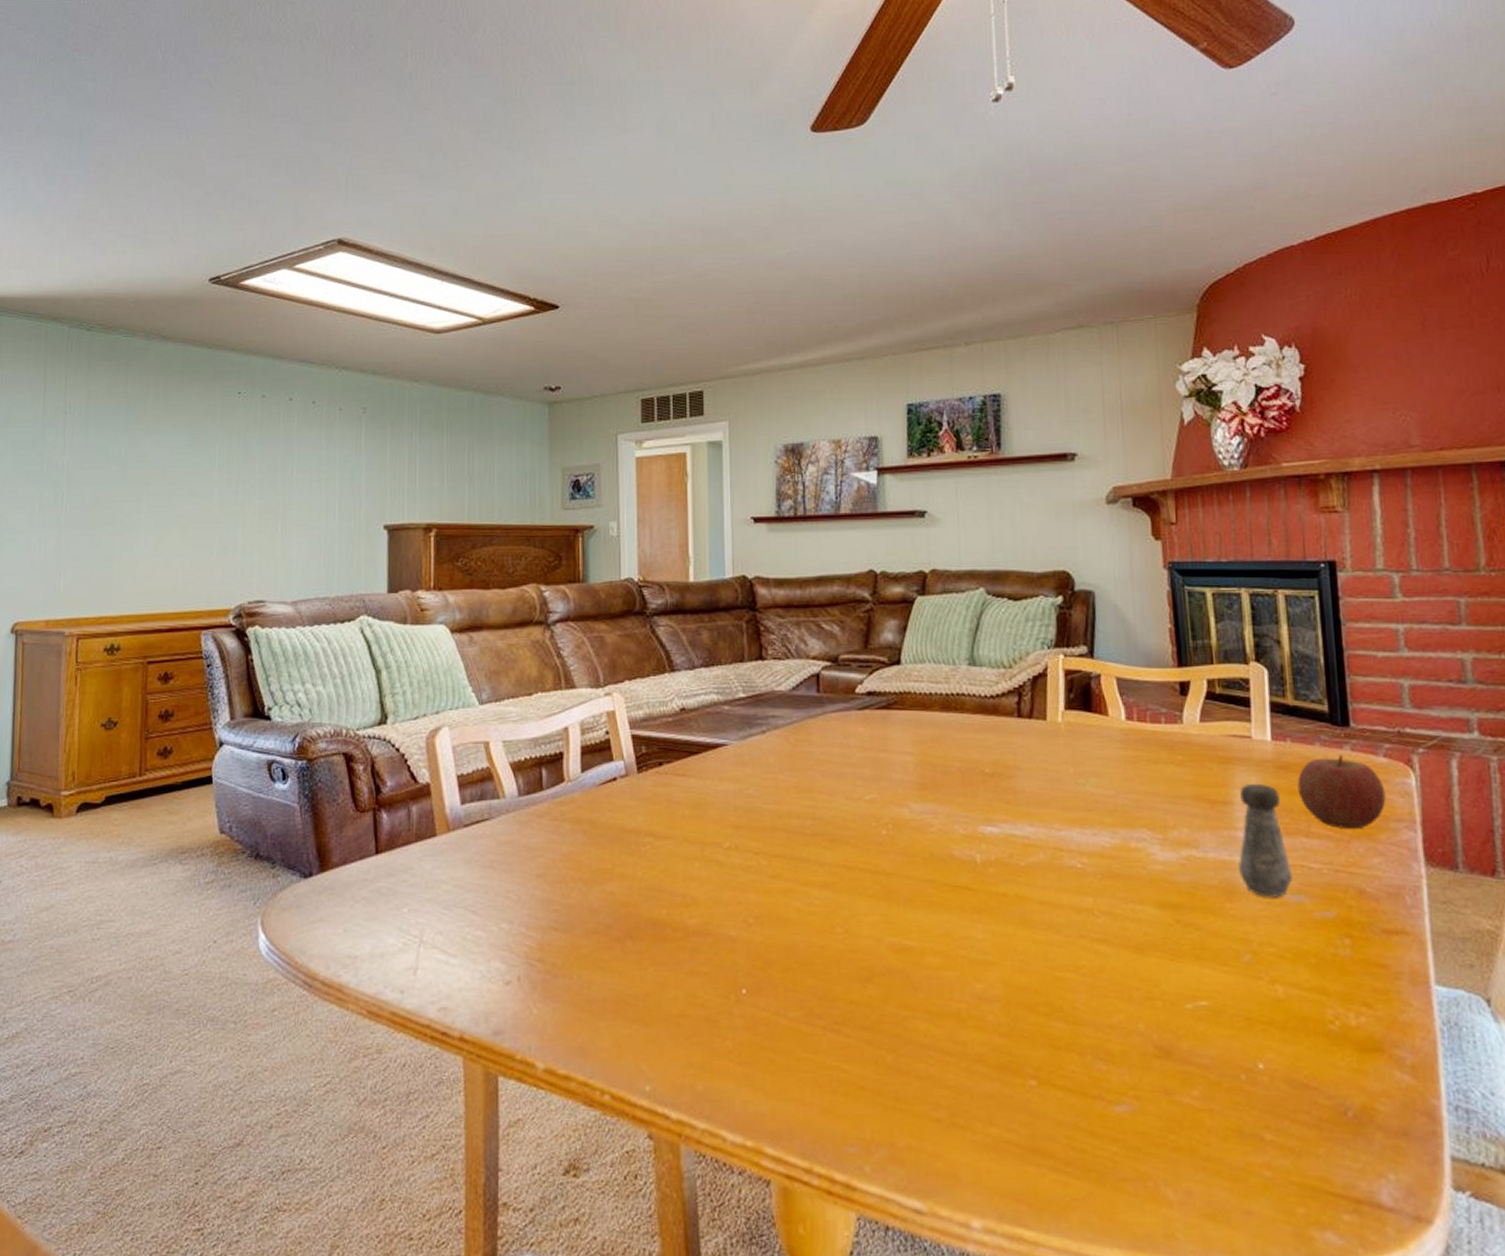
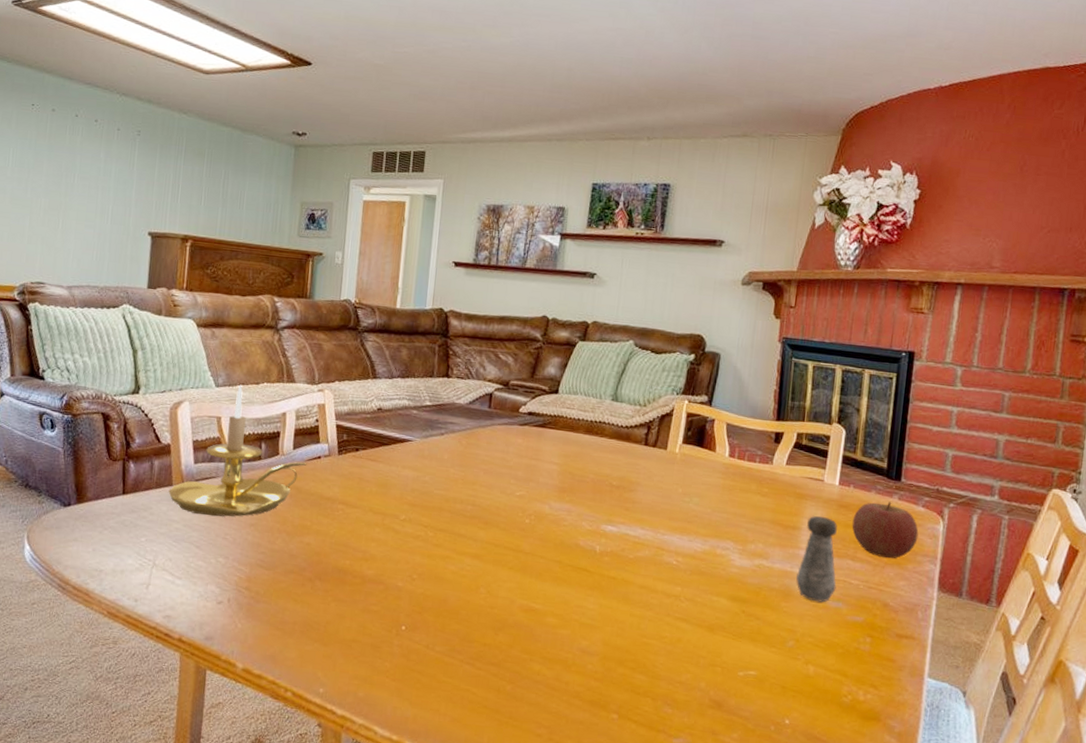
candle holder: none [432,698,600,870] -> present [168,384,307,517]

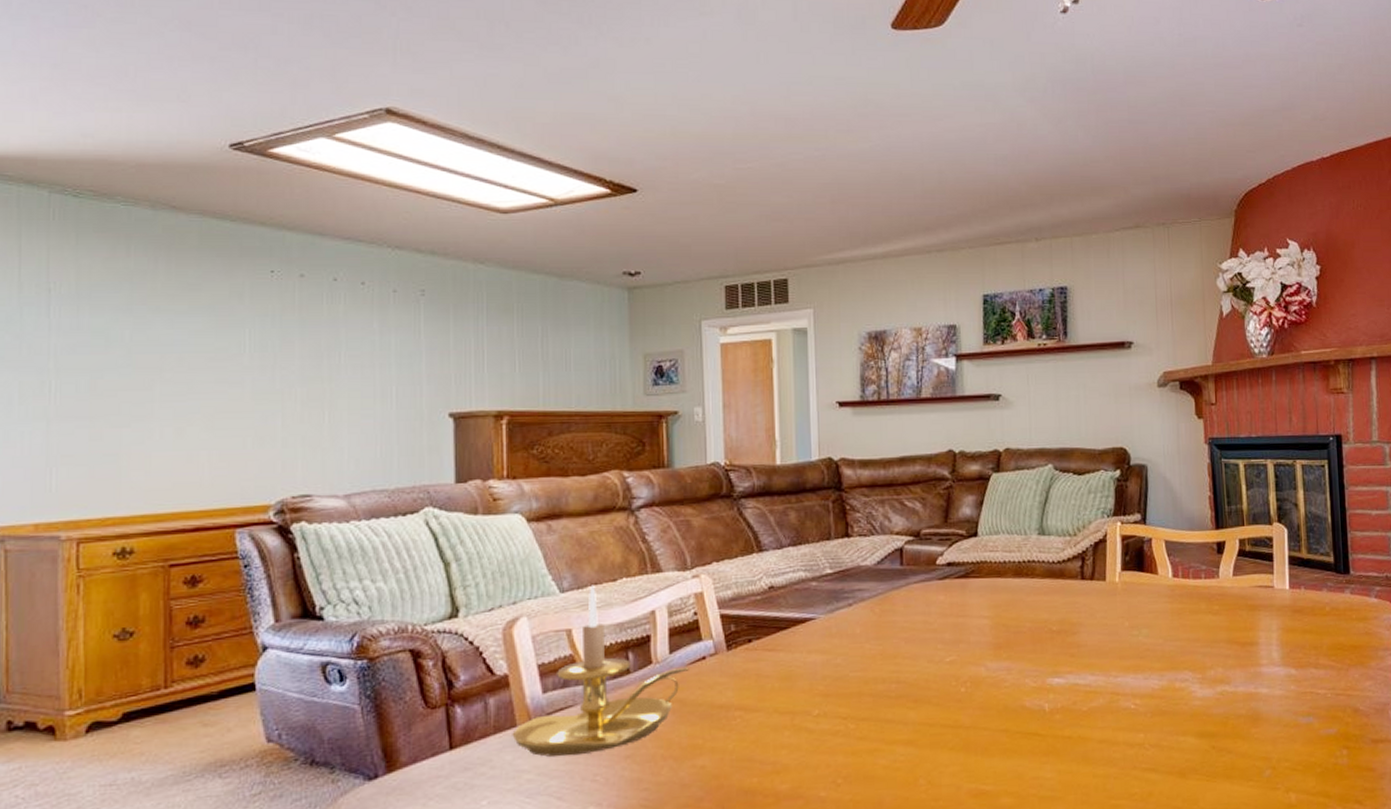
salt shaker: present [796,515,837,603] -> none [1262,625,1304,721]
apple: present [852,502,919,559] -> none [1309,598,1376,660]

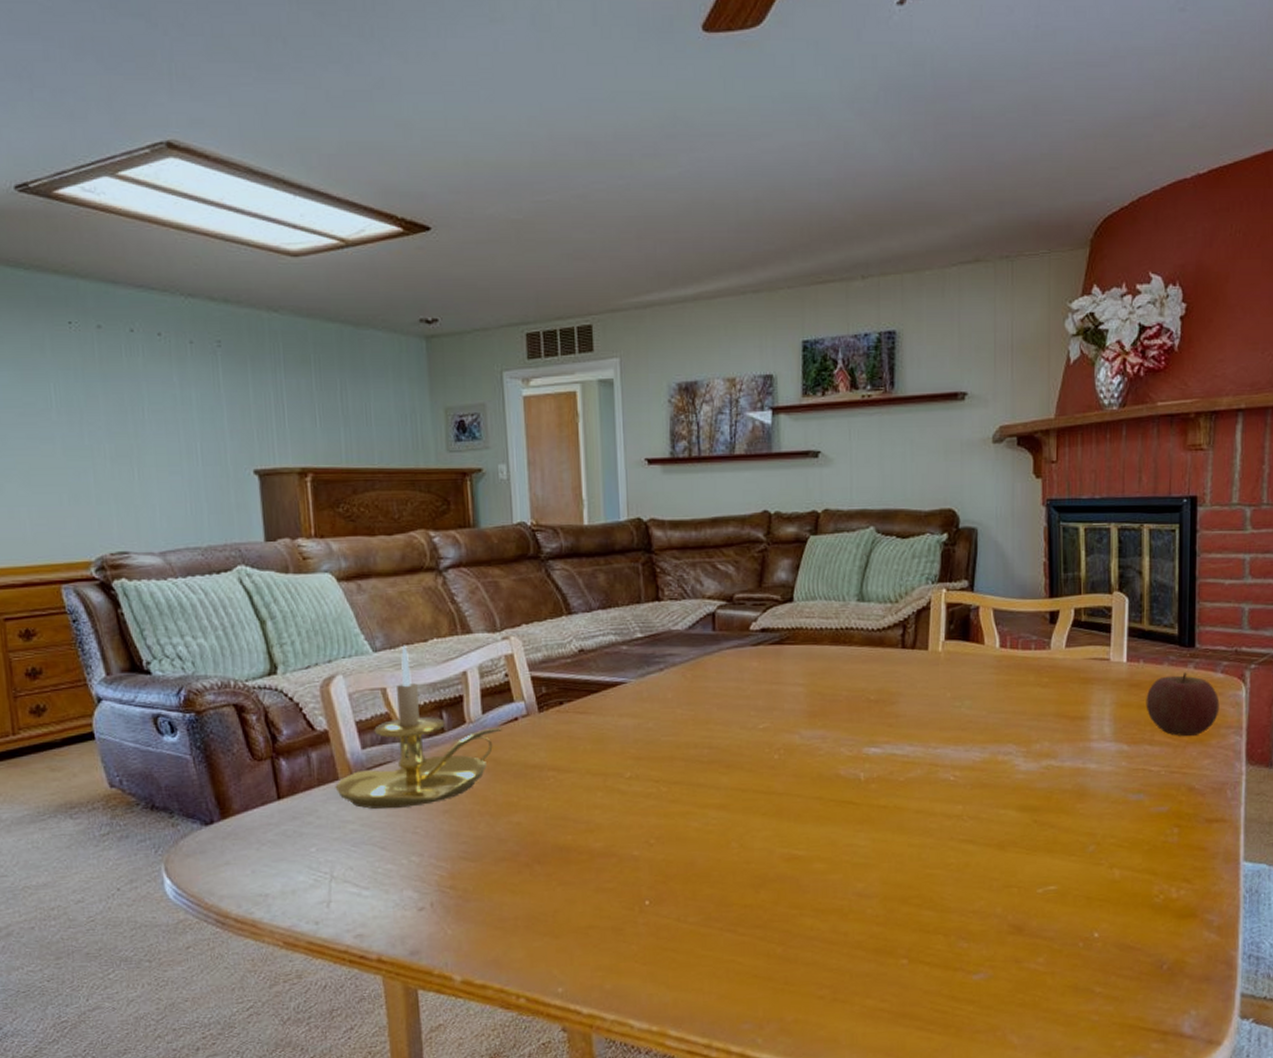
apple: none [1309,598,1376,660] -> present [1146,672,1220,737]

